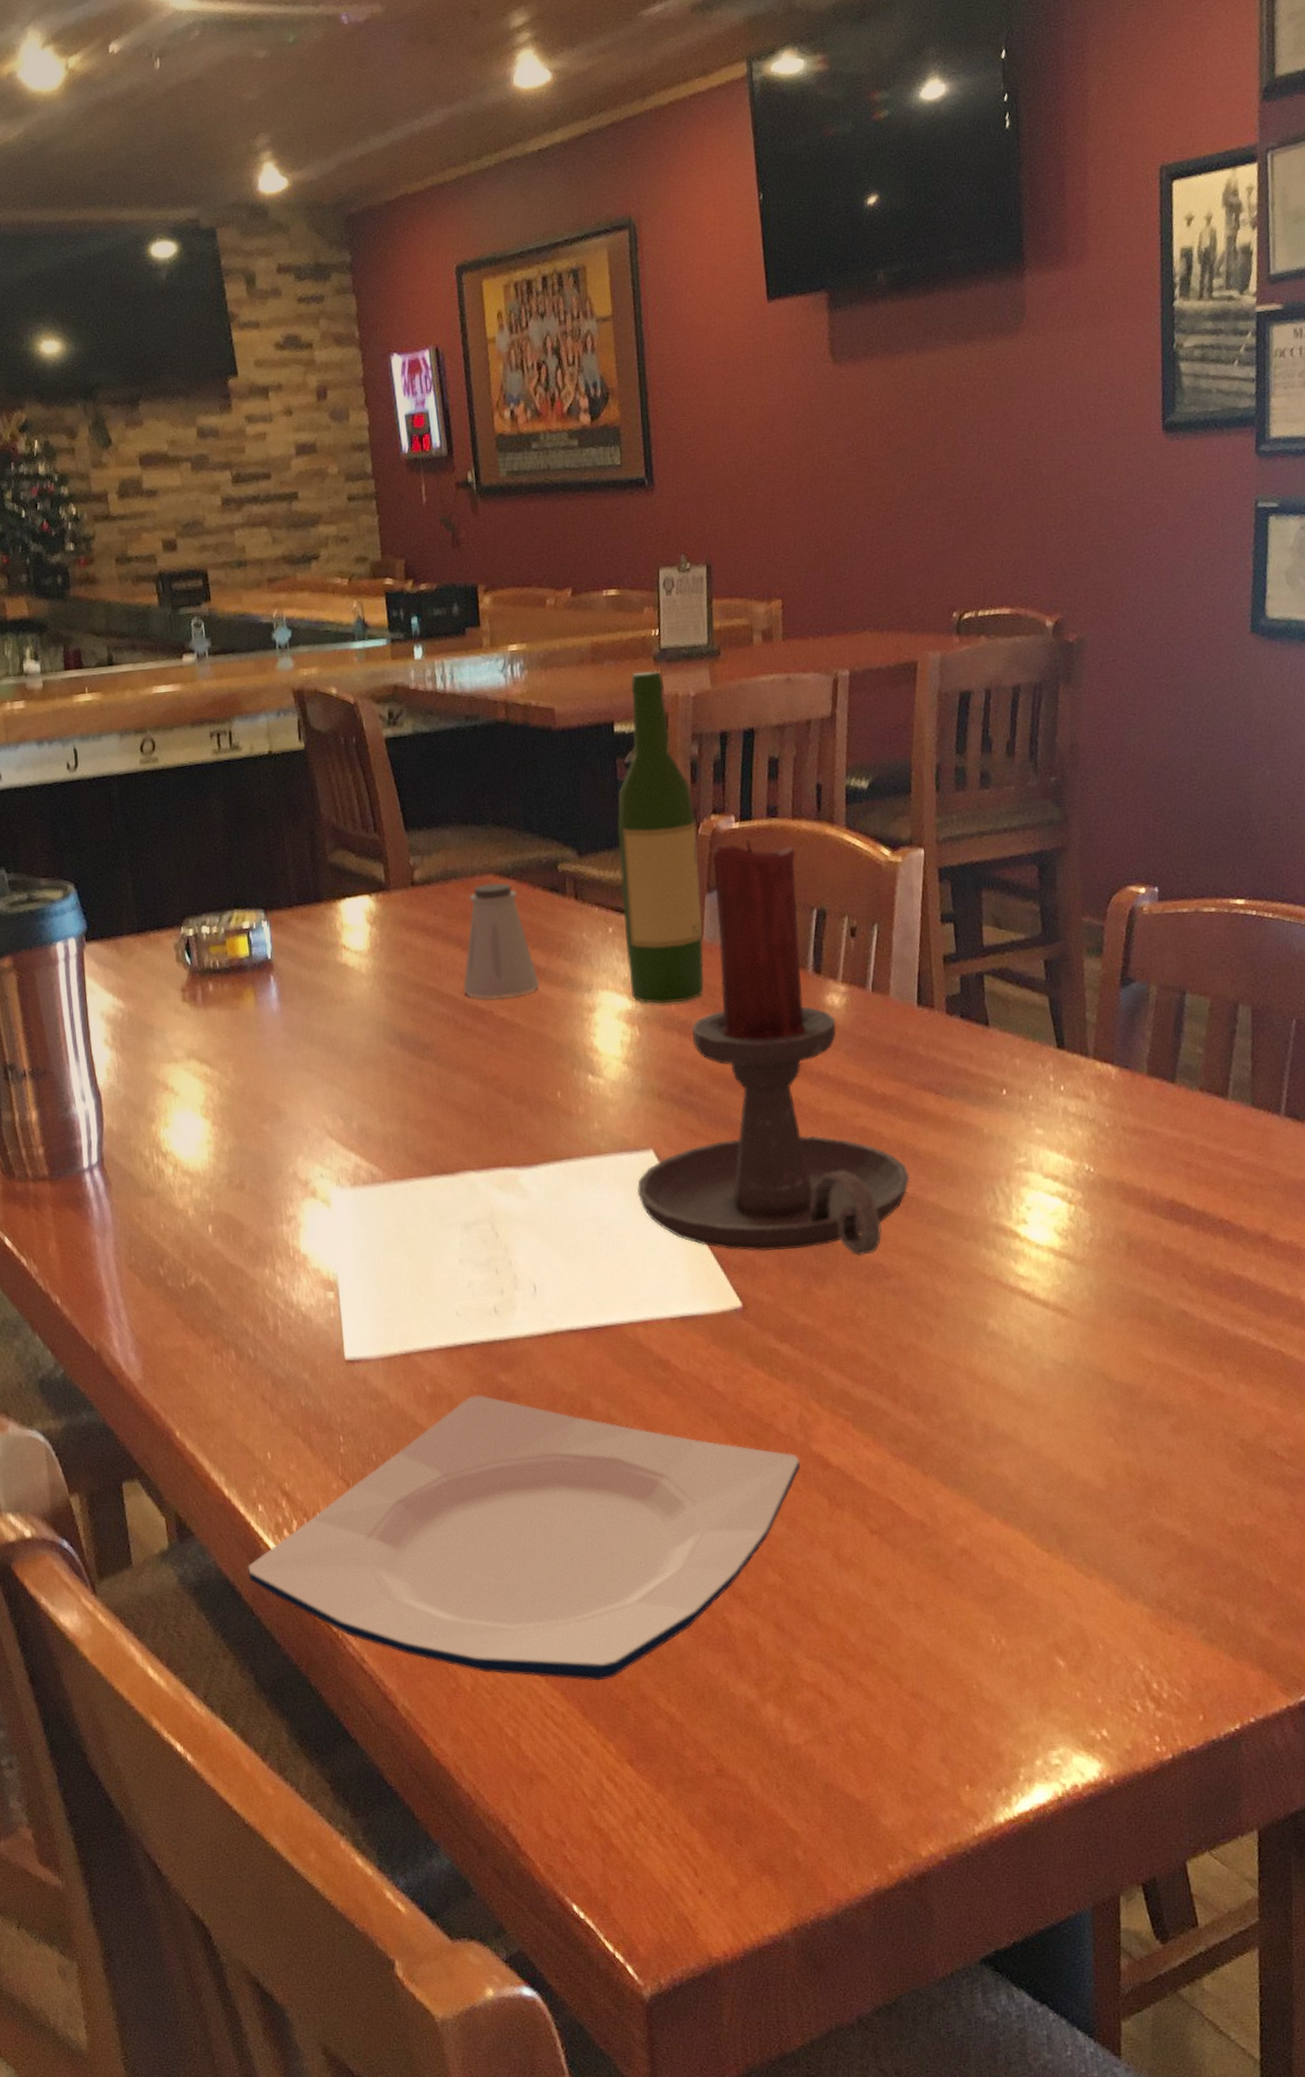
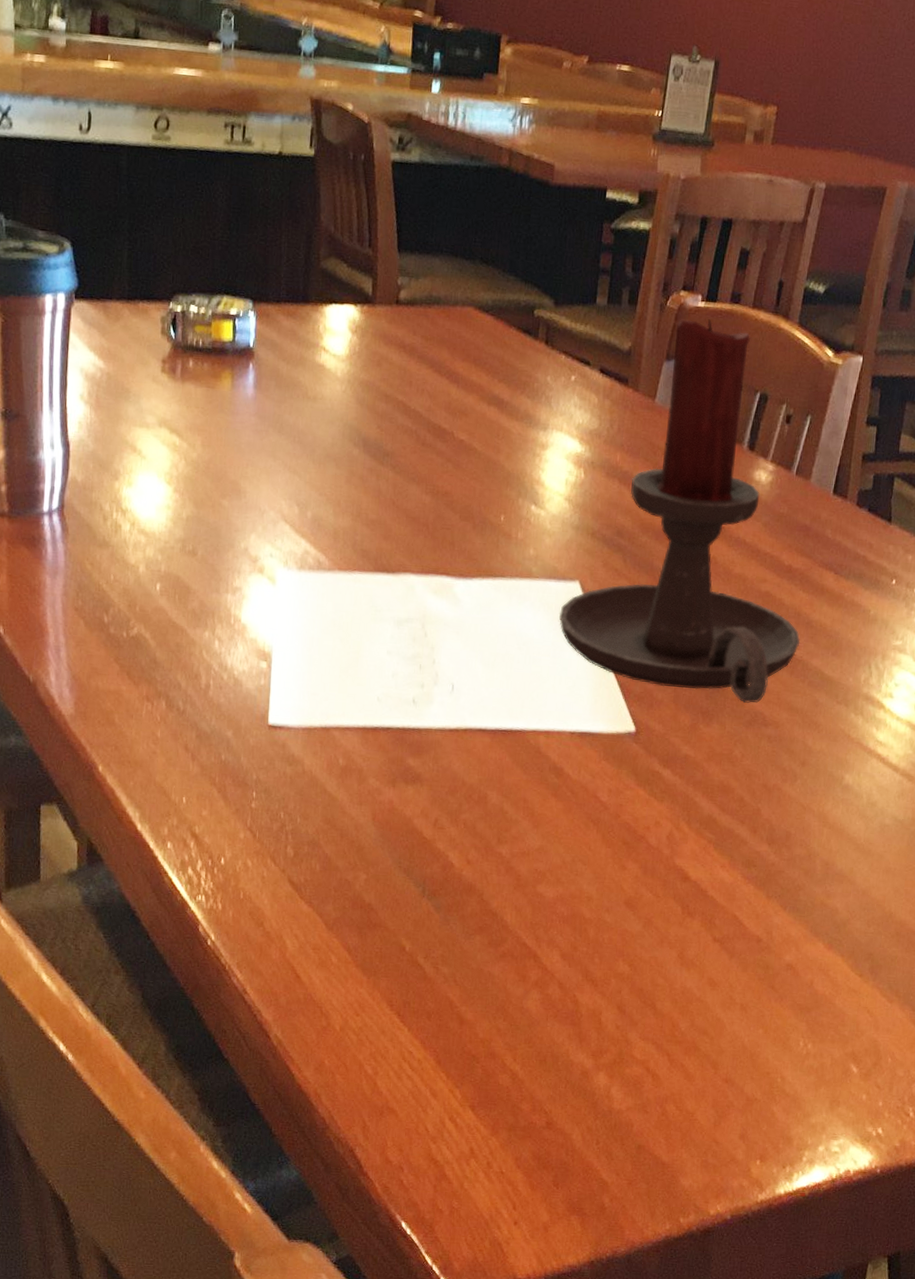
plate: present [248,1394,800,1681] -> none [149,773,663,1036]
saltshaker: present [463,882,540,999] -> none [429,314,501,423]
wine bottle: present [617,670,705,1004] -> none [582,147,667,454]

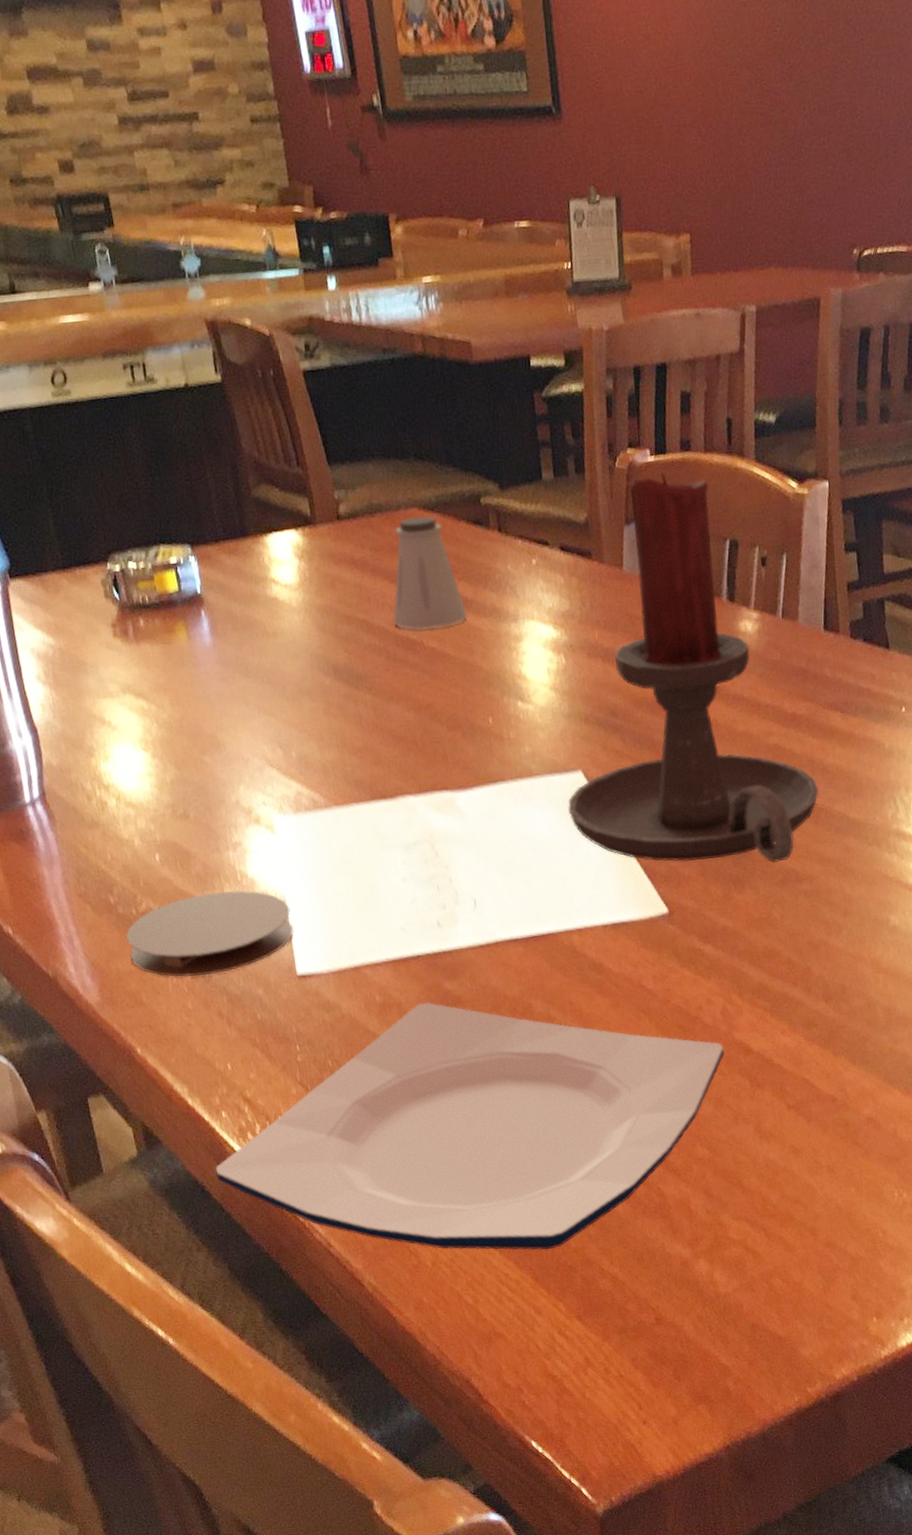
coaster: none [111,629,275,709] -> present [125,890,294,977]
plate: none [149,773,663,1036] -> present [215,1002,724,1251]
saltshaker: none [429,314,501,423] -> present [393,516,468,630]

